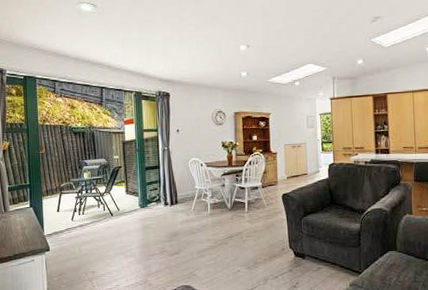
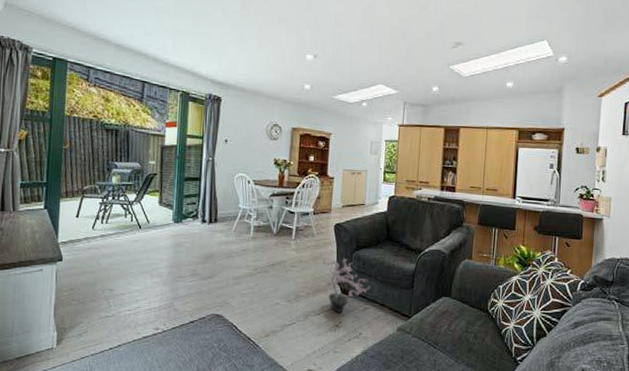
potted plant: none [275,224,321,274] -> present [322,257,370,312]

